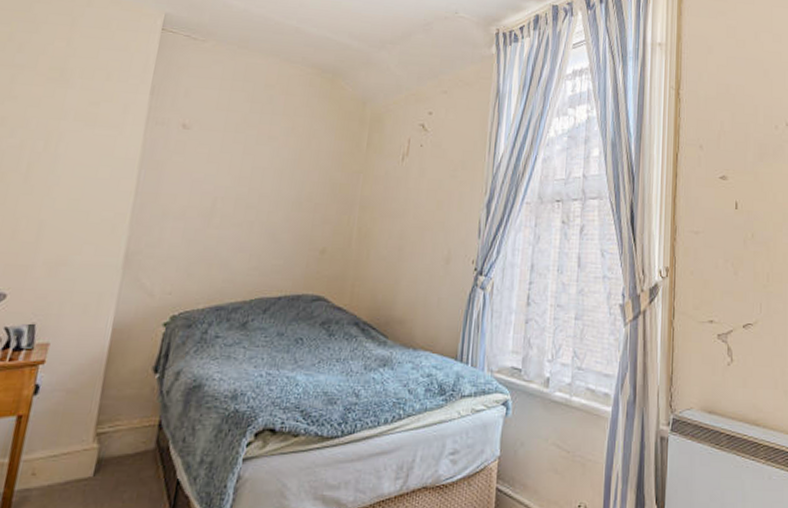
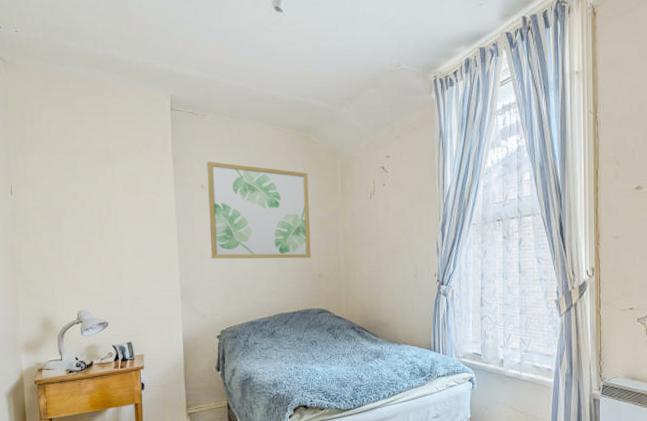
wall art: none [177,96,327,228] -> present [207,162,311,259]

